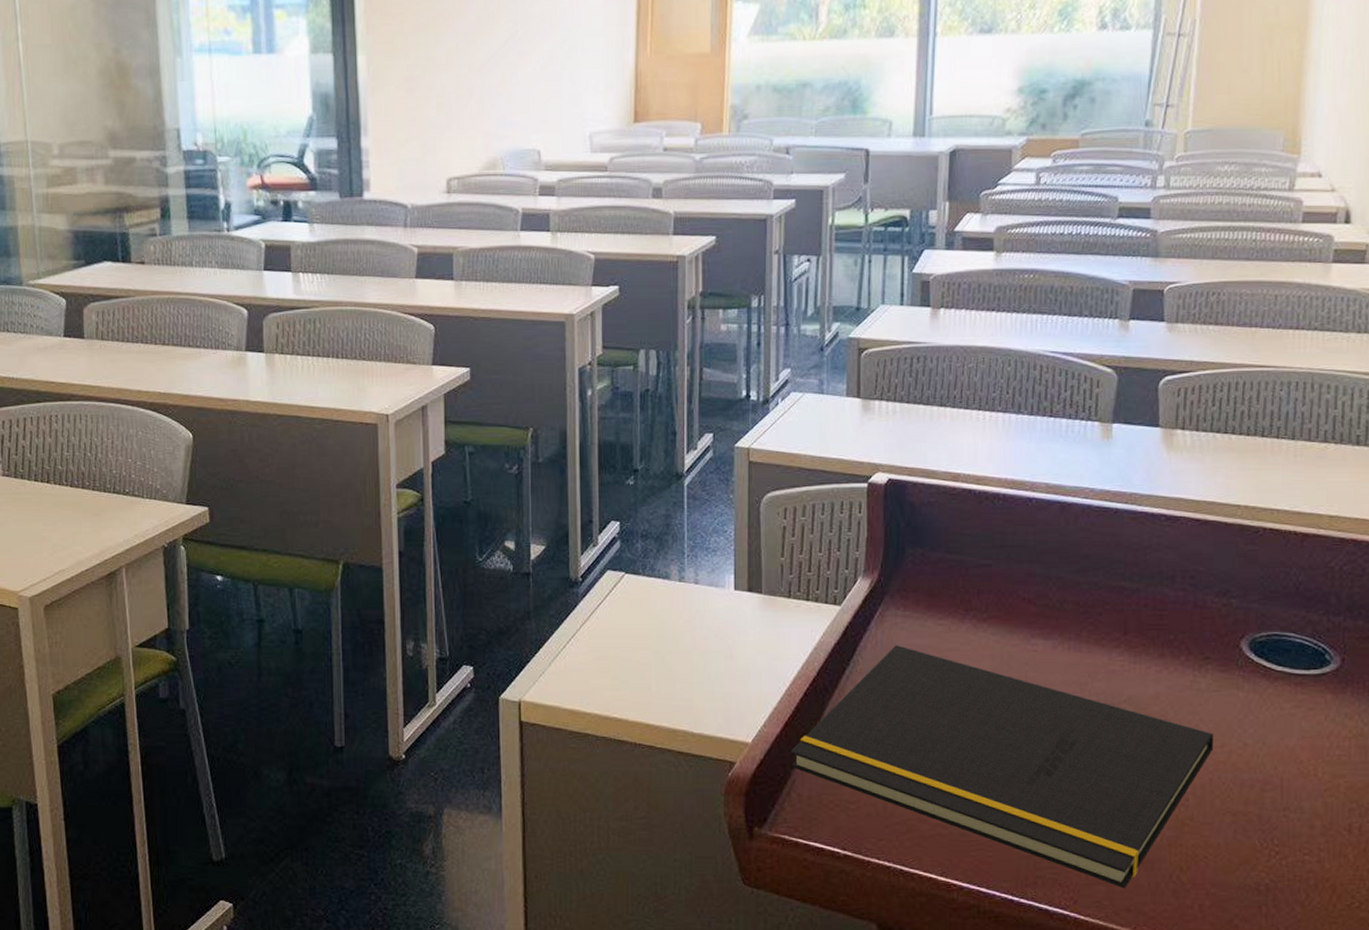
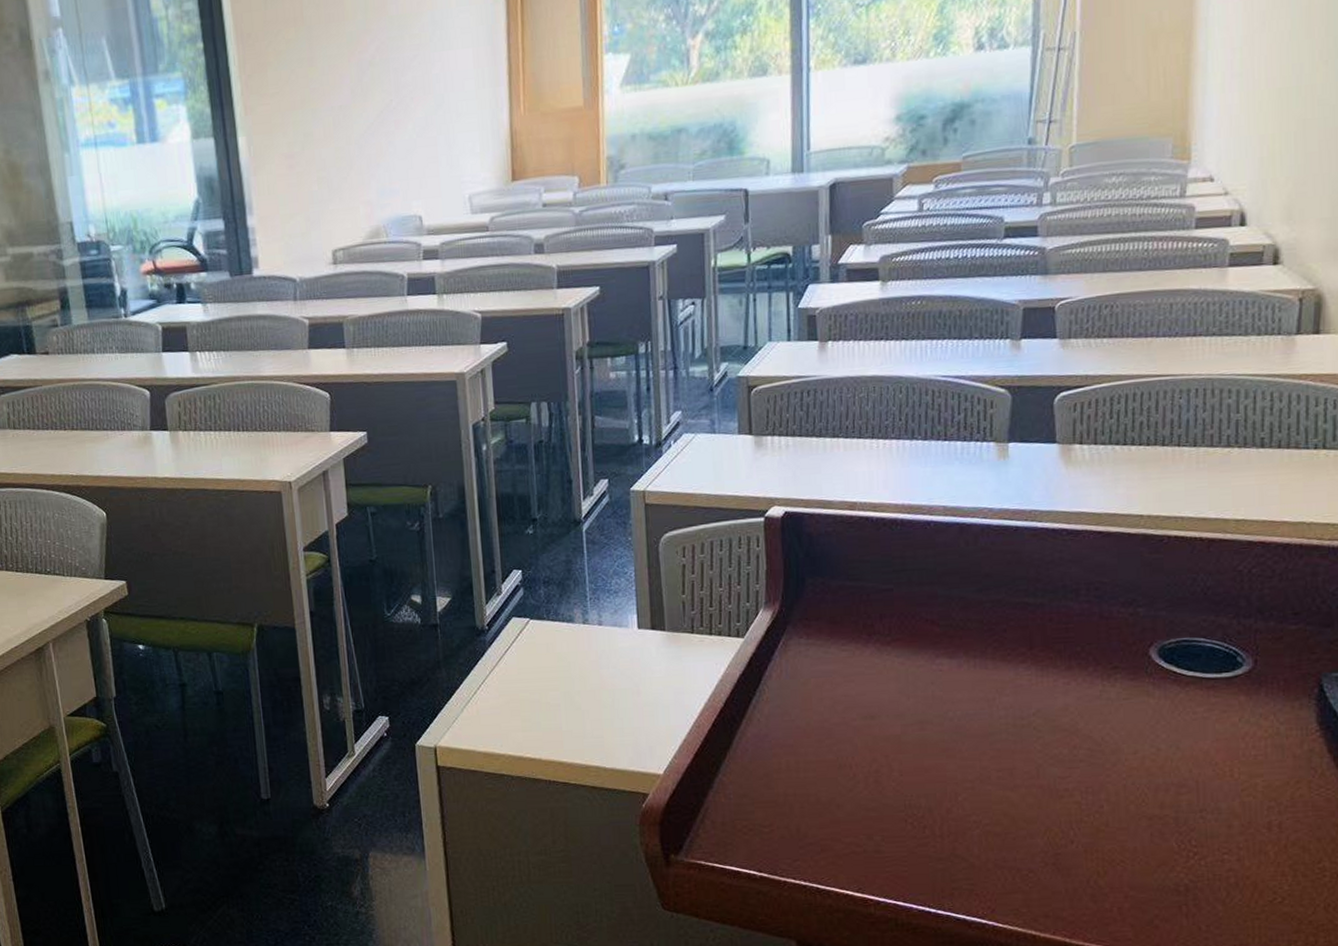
notepad: present [790,645,1214,889] -> none [701,672,1126,896]

